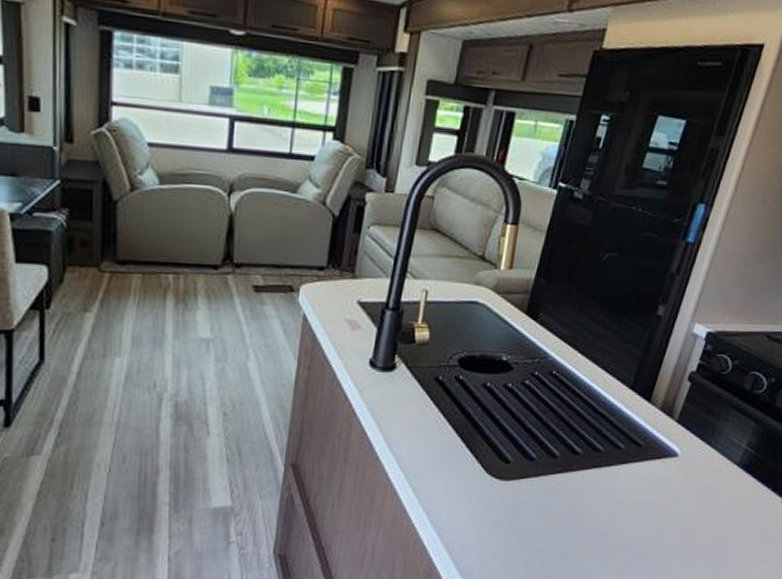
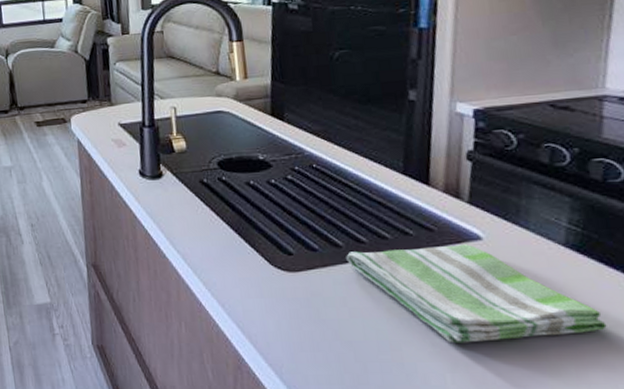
dish towel: none [558,460,747,550] -> present [346,244,607,343]

